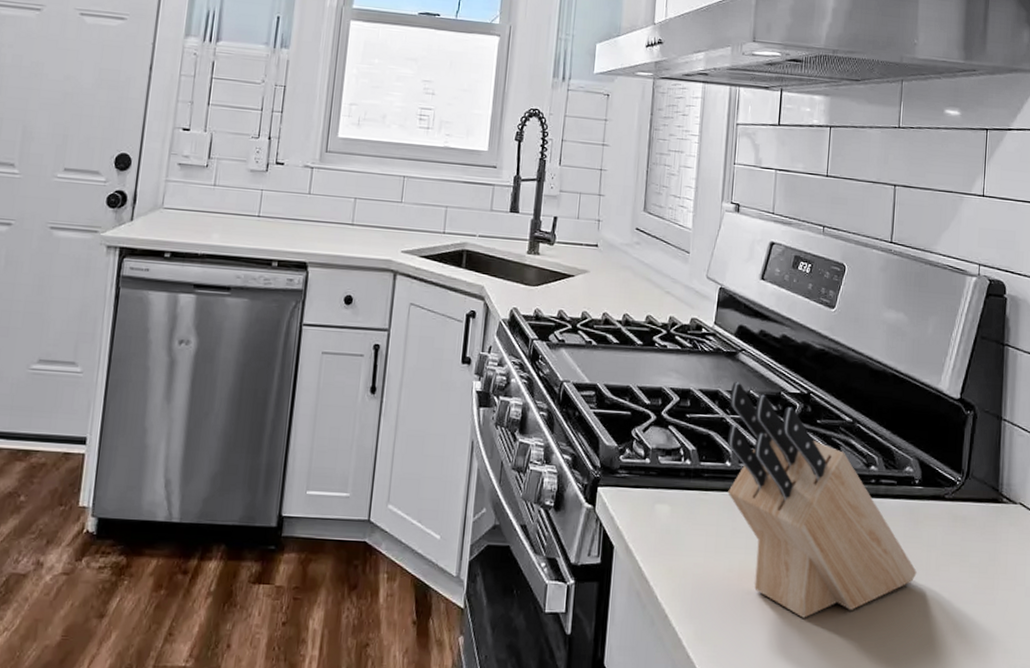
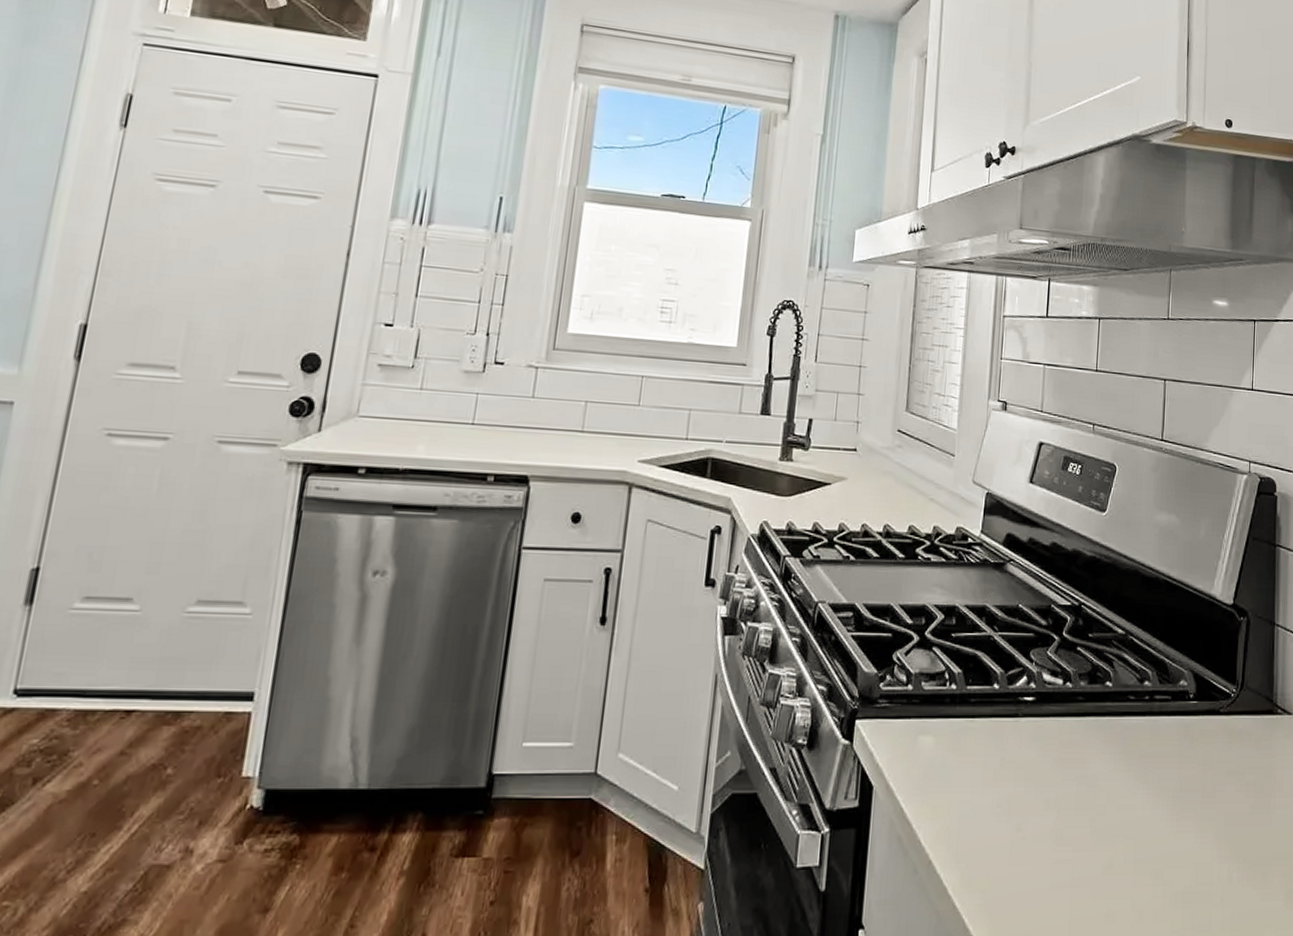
knife block: present [727,382,917,618] -> none [995,595,1193,854]

